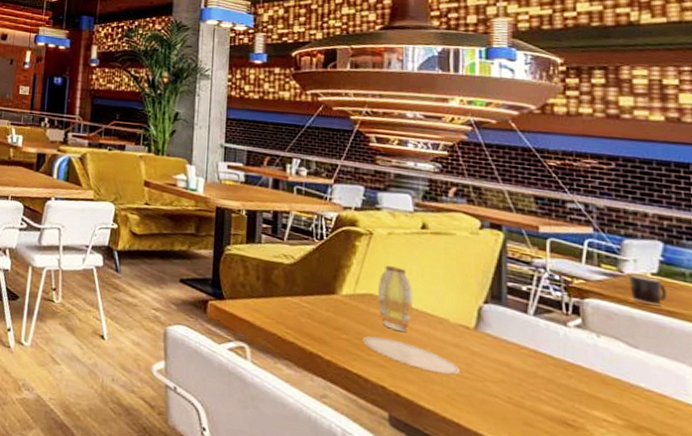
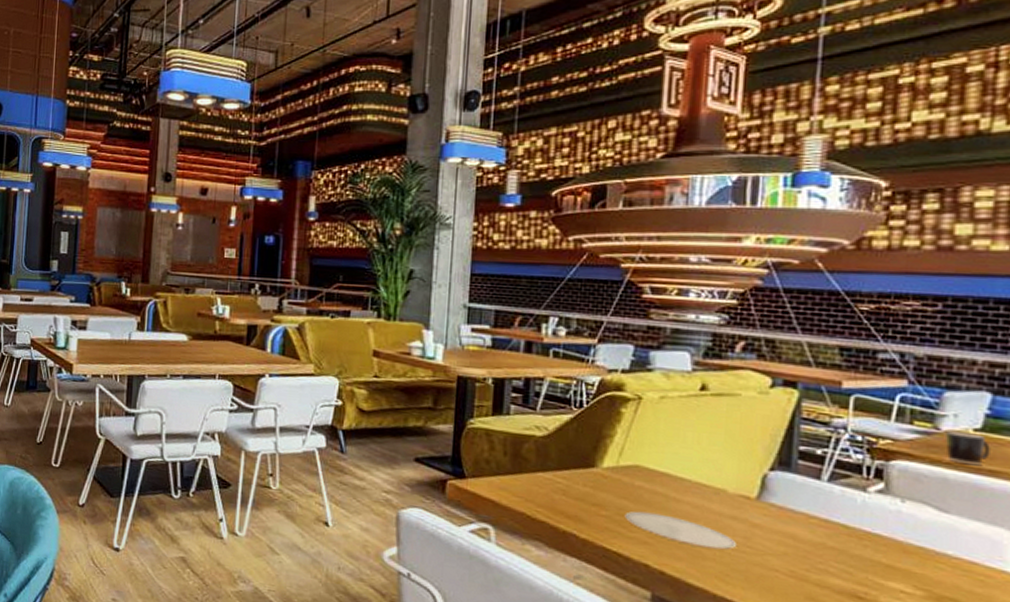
vase: present [378,265,412,331] -> none [644,433,686,505]

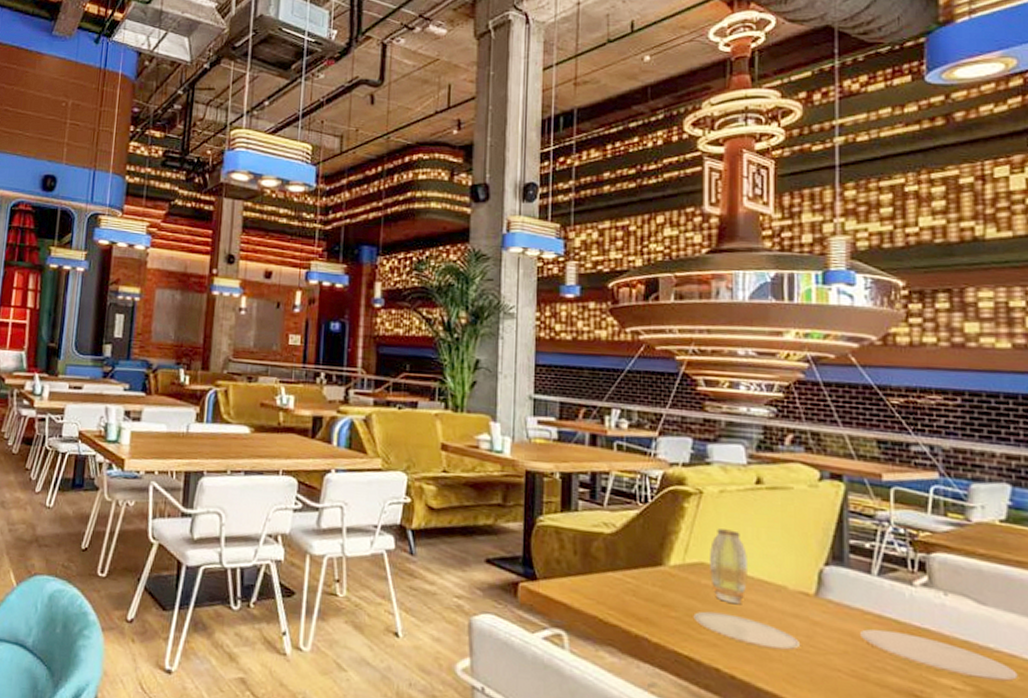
vase: none [644,433,686,505] -> present [710,528,747,604]
plate: none [803,532,977,588] -> present [860,629,1018,682]
mug: present [944,431,990,466] -> none [975,522,1016,557]

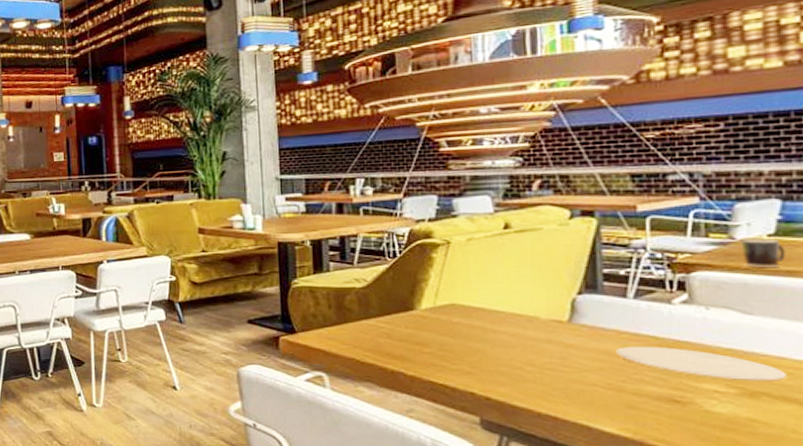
plate: present [693,611,801,651] -> none [446,345,555,372]
vase: present [710,528,747,604] -> none [460,272,499,336]
mug: none [975,522,1016,557] -> present [740,239,786,268]

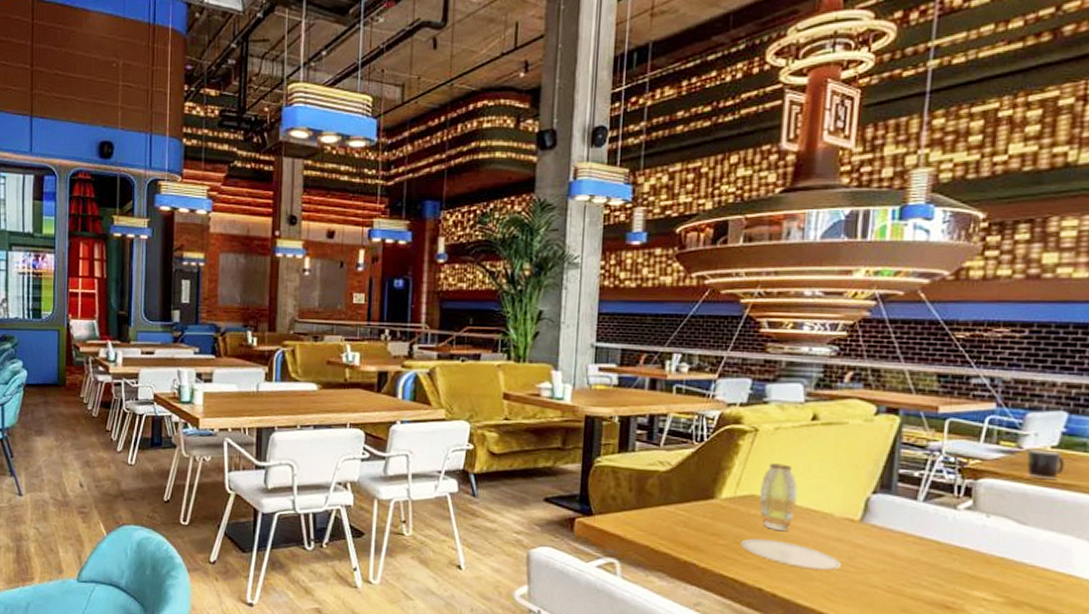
plate: none [446,345,555,372] -> present [740,538,842,571]
vase: none [460,272,499,336] -> present [759,463,797,531]
plate: present [616,346,787,382] -> none [900,549,1048,593]

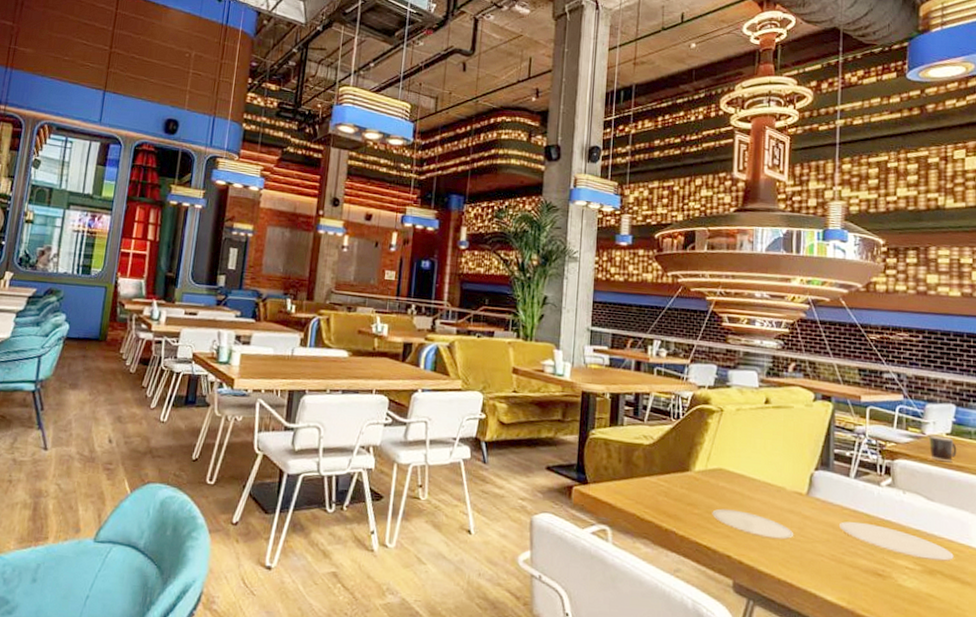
vase: present [759,463,797,531] -> none [726,440,756,502]
plate: none [900,549,1048,593] -> present [840,521,954,562]

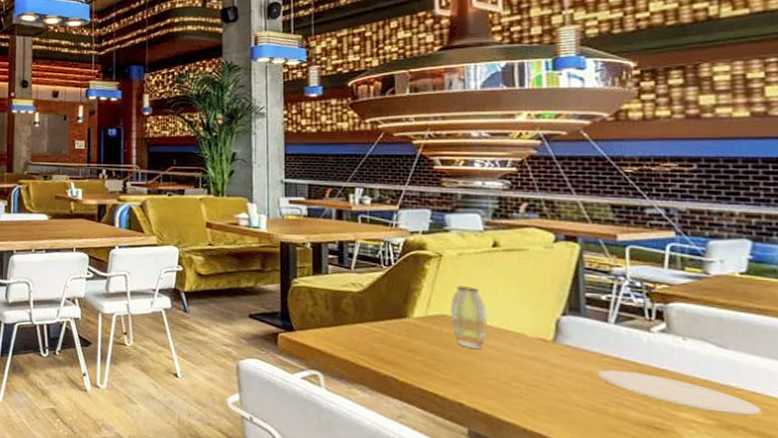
plate: present [712,508,794,540] -> none [437,355,541,388]
vase: none [726,440,756,502] -> present [451,286,487,349]
mug: present [928,435,957,463] -> none [714,275,757,305]

